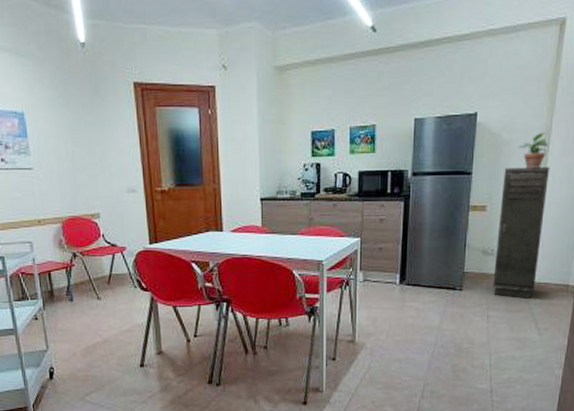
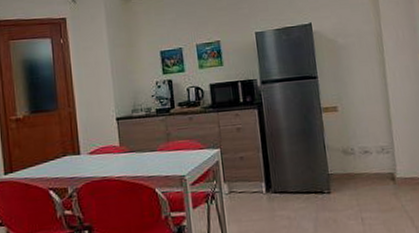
storage cabinet: present [493,167,549,298] -> none [347,66,402,196]
potted plant: present [518,131,548,169] -> none [355,34,383,69]

